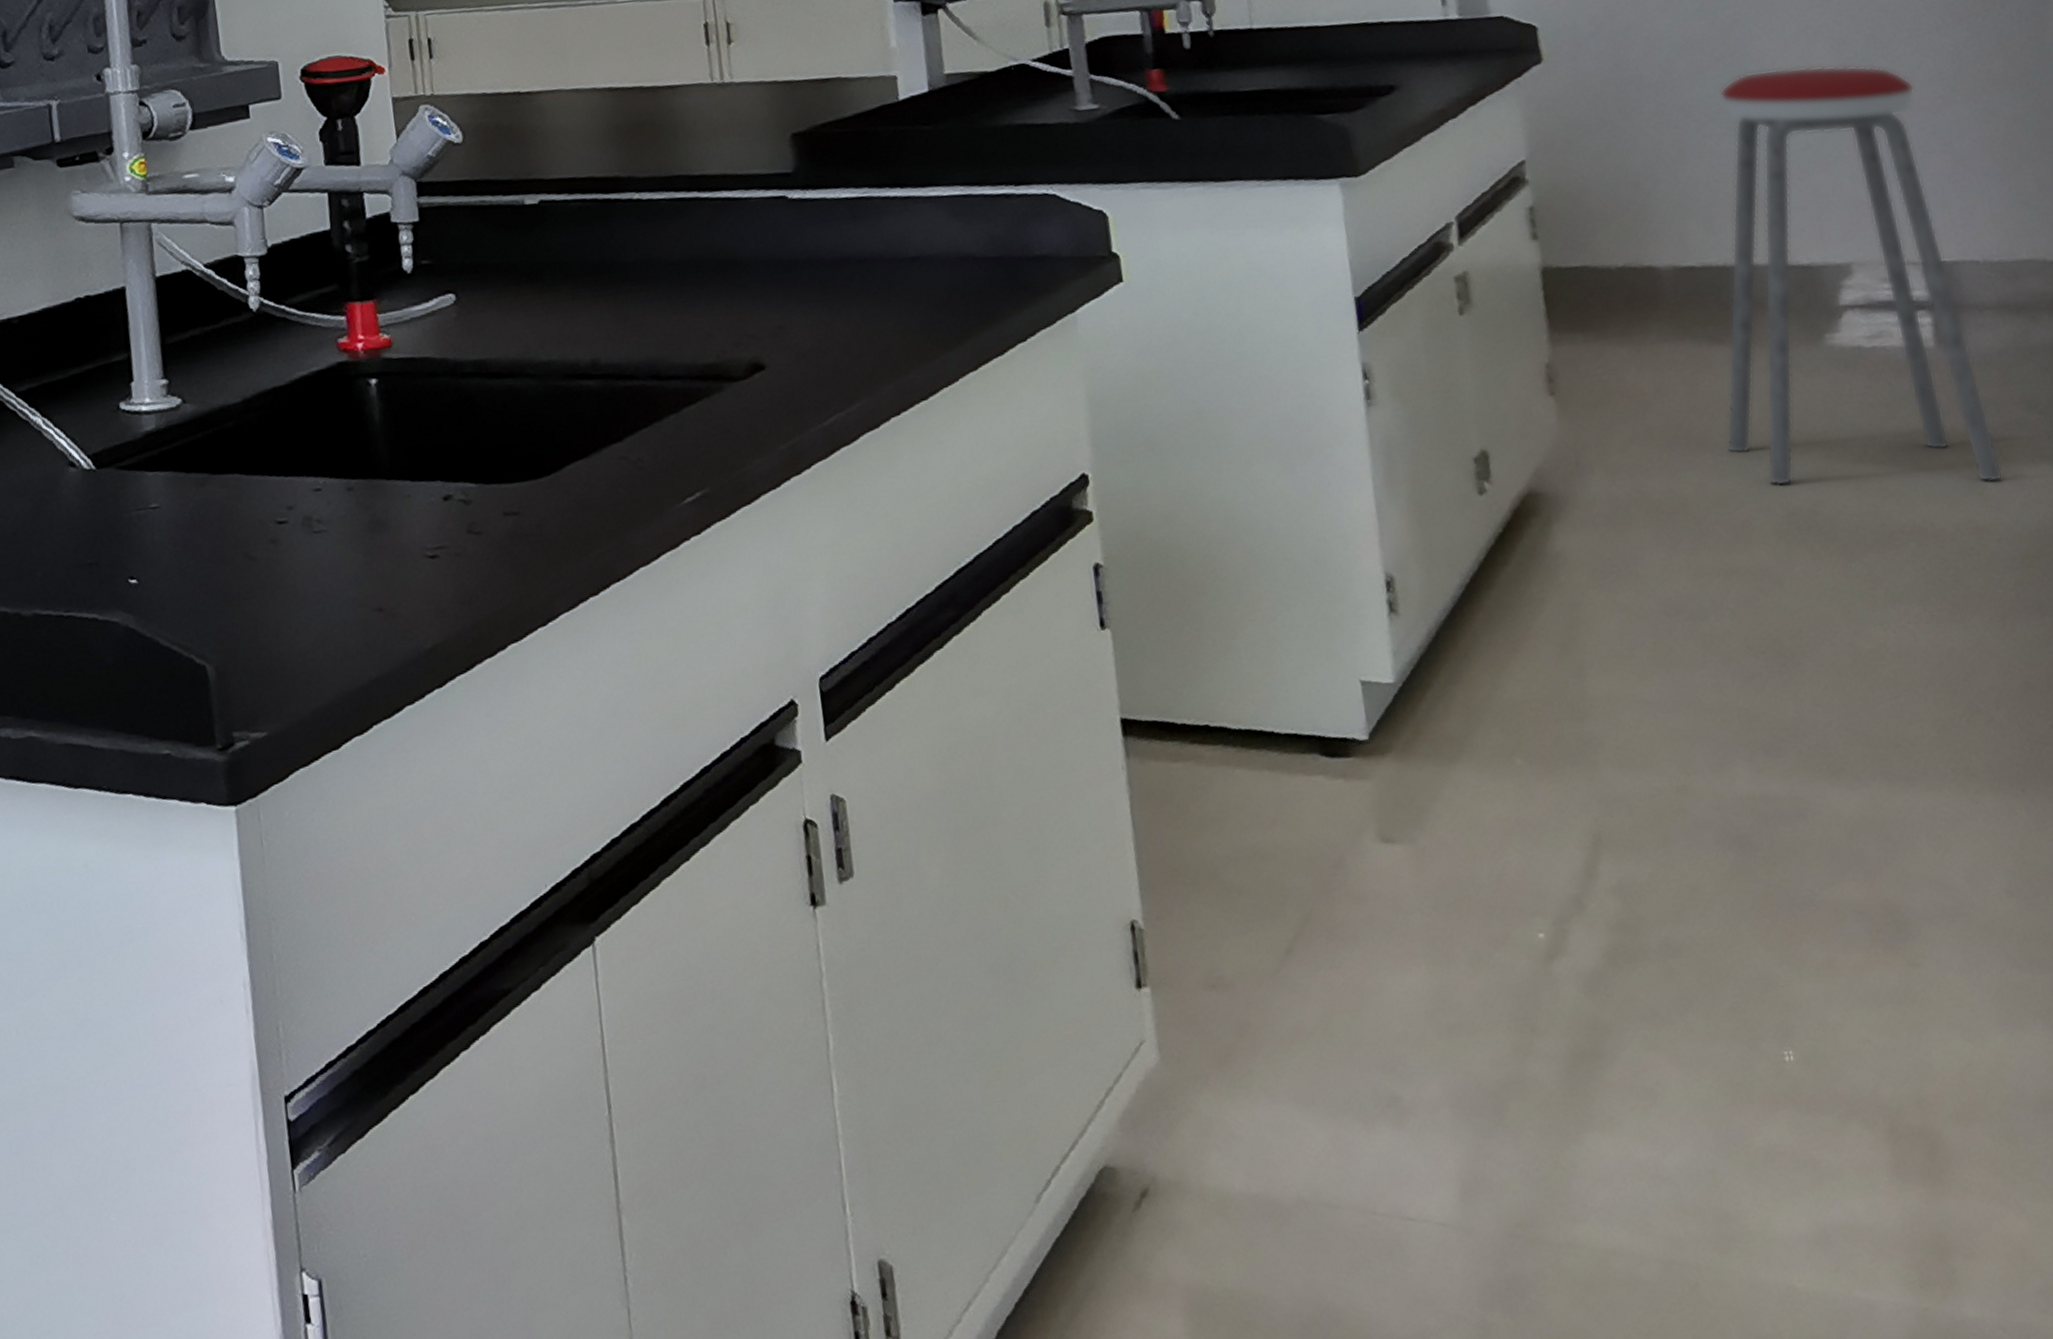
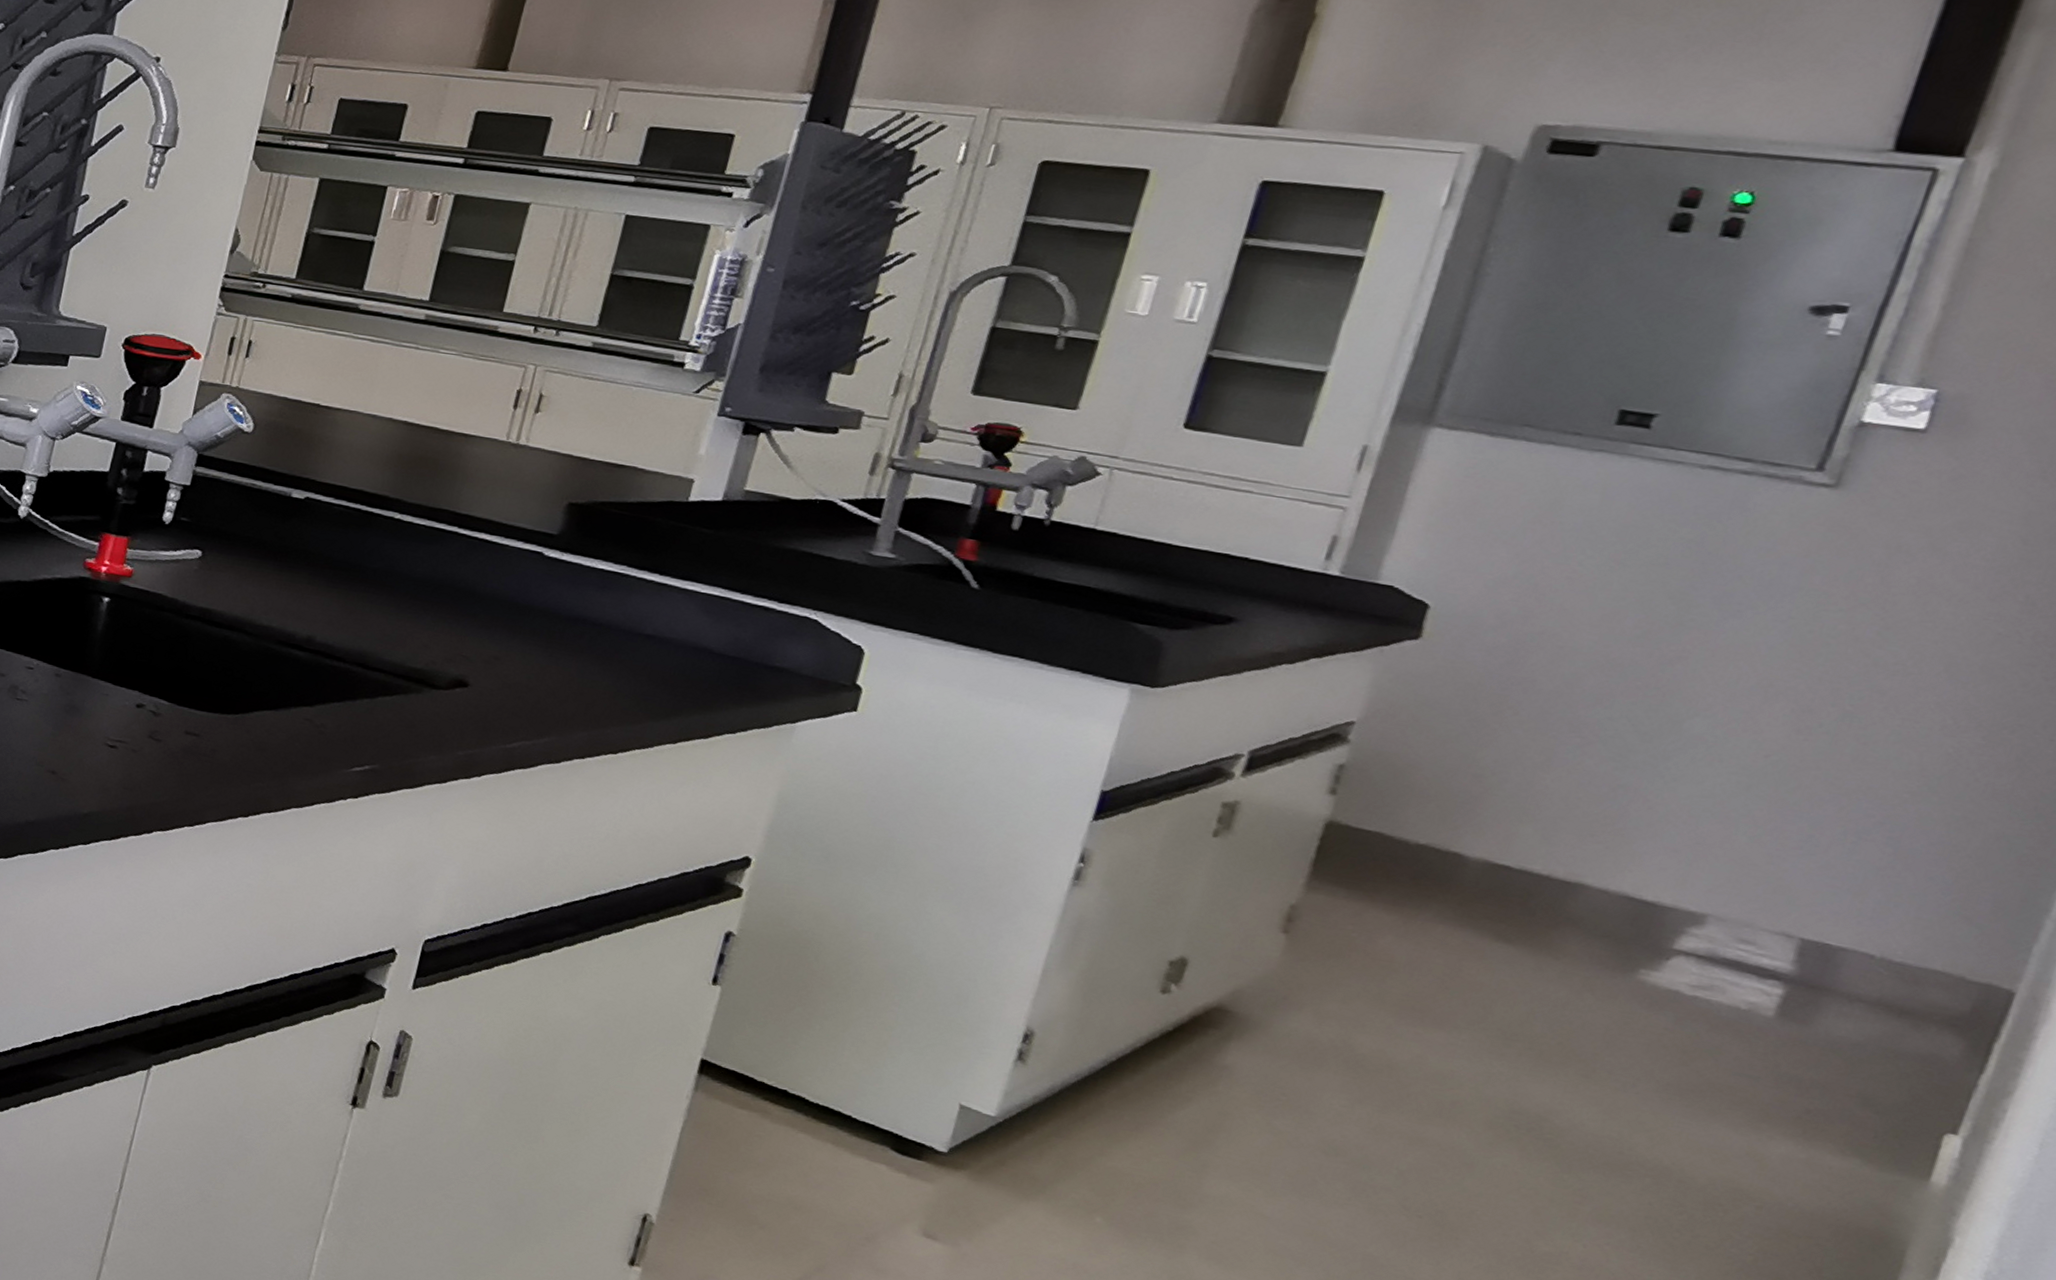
music stool: present [1719,65,2004,487] -> none [1467,709,1881,1158]

